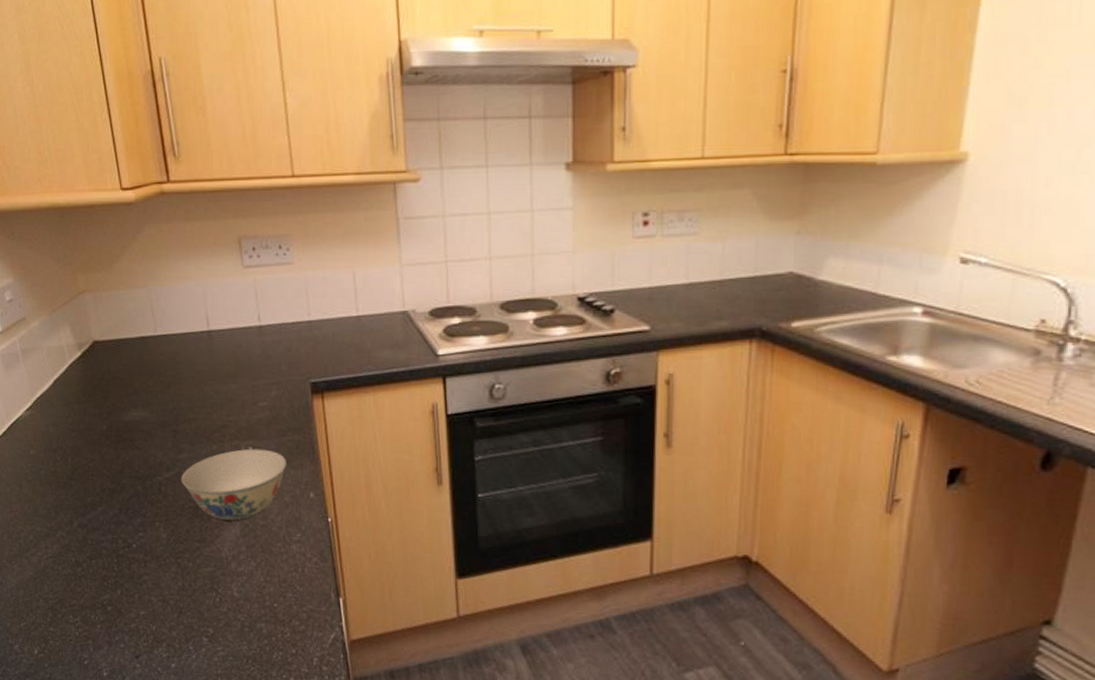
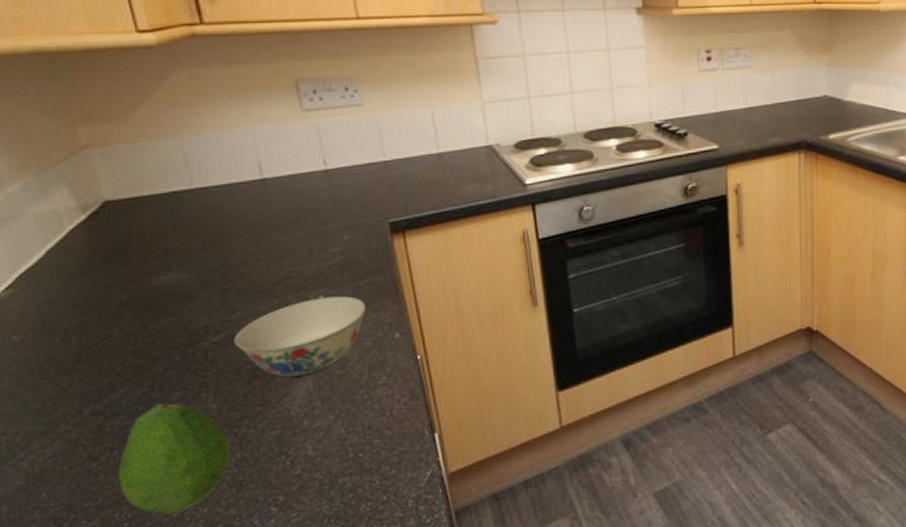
fruit: none [94,525,174,625] -> present [117,402,230,515]

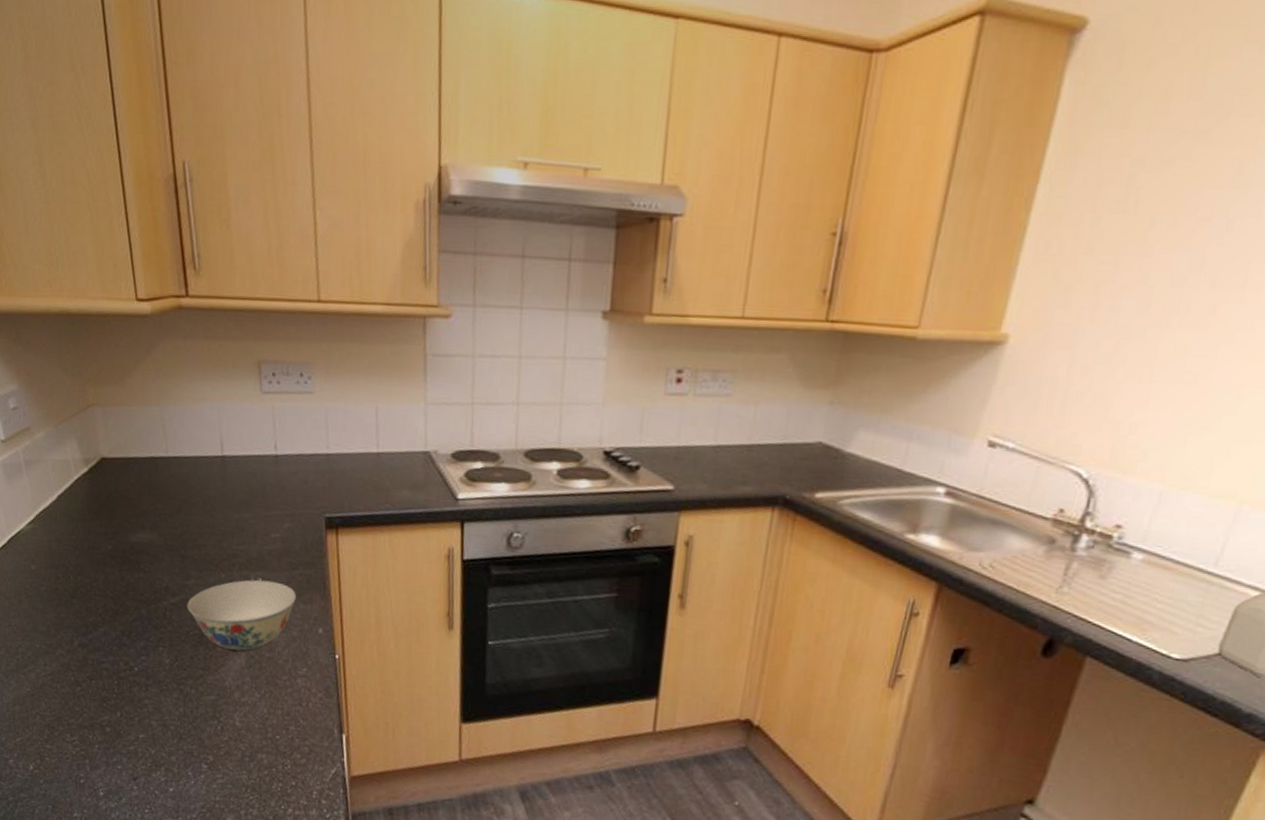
fruit: present [117,402,230,515] -> none [93,647,176,748]

